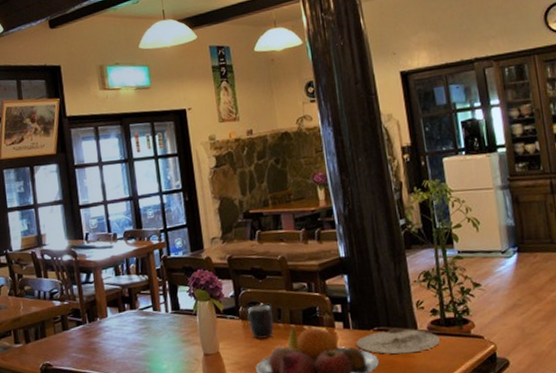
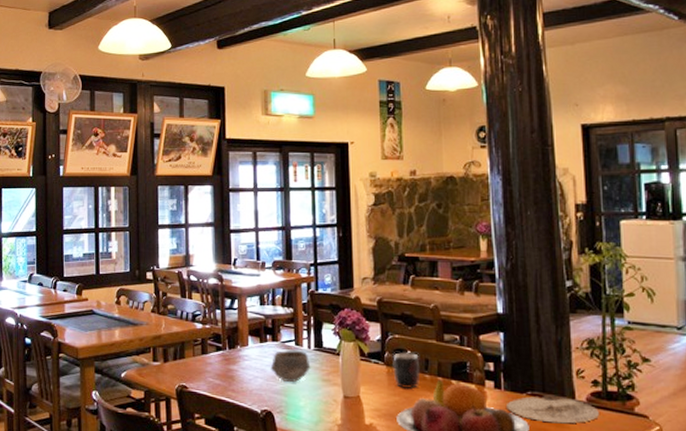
bowl: none [131,315,170,348] -> present [270,350,311,383]

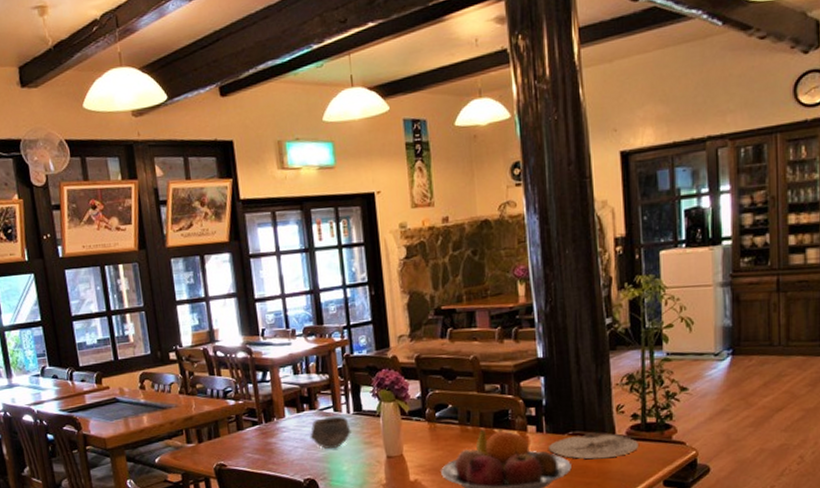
mug: present [393,351,419,390] -> none [434,405,462,443]

